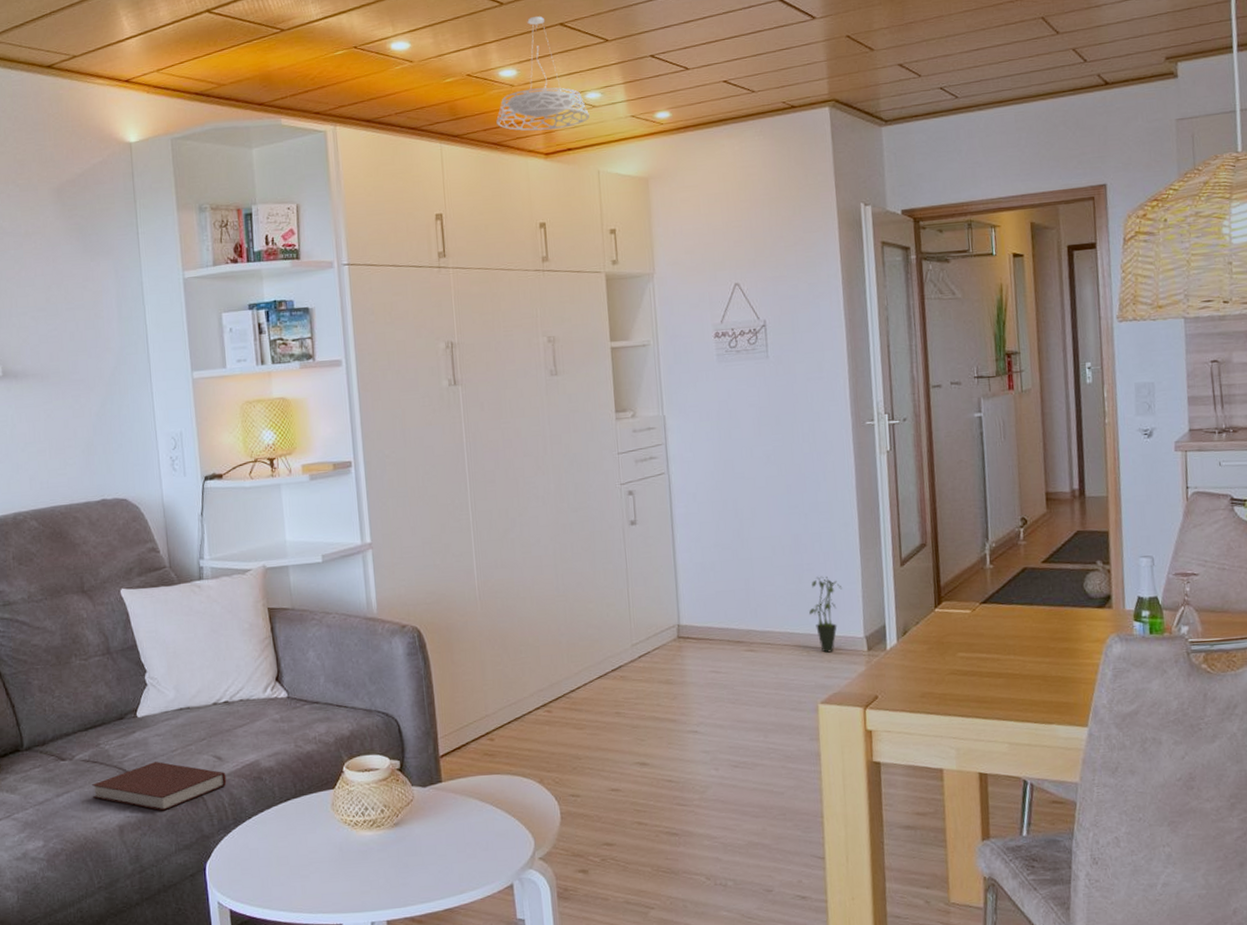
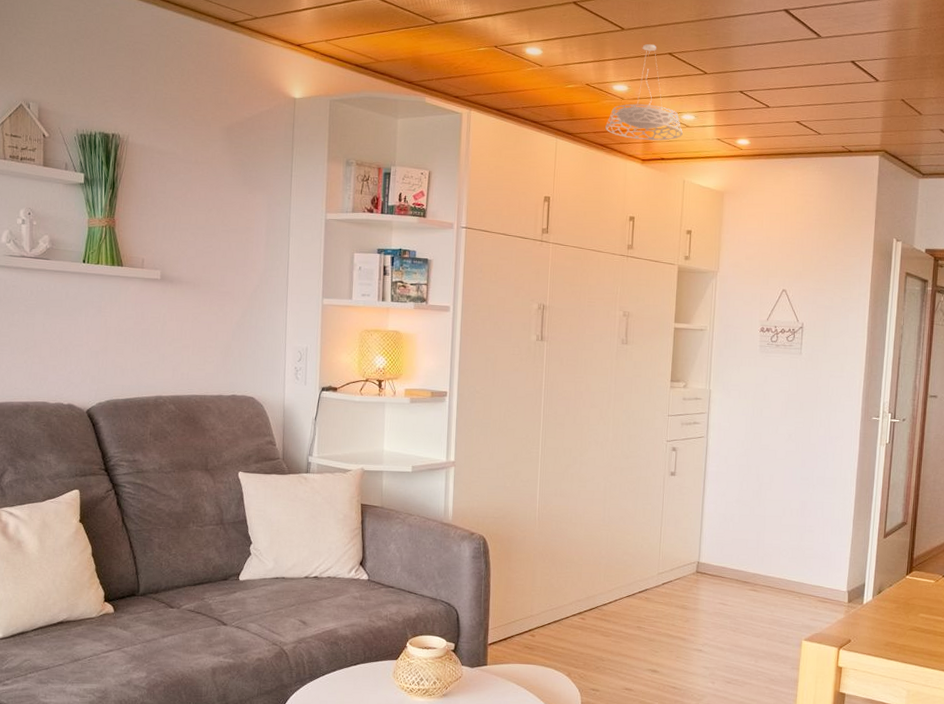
notebook: present [91,761,227,811] -> none [193,619,308,661]
potted plant: present [809,576,843,653] -> none [805,537,835,600]

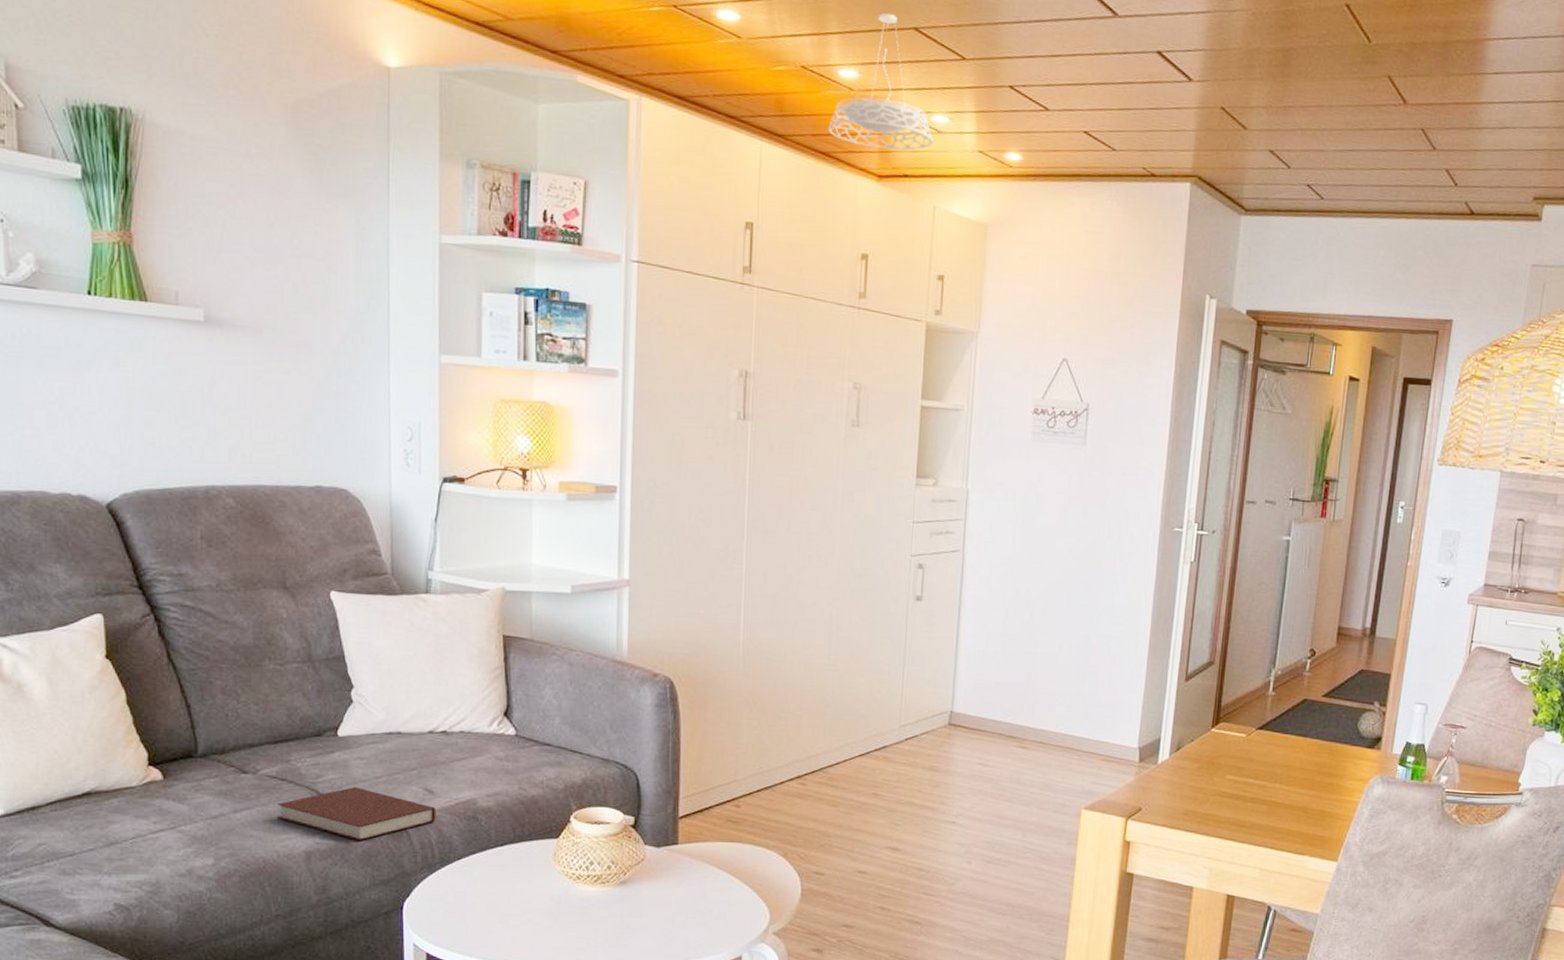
notebook: none [193,619,308,661] -> present [276,787,437,841]

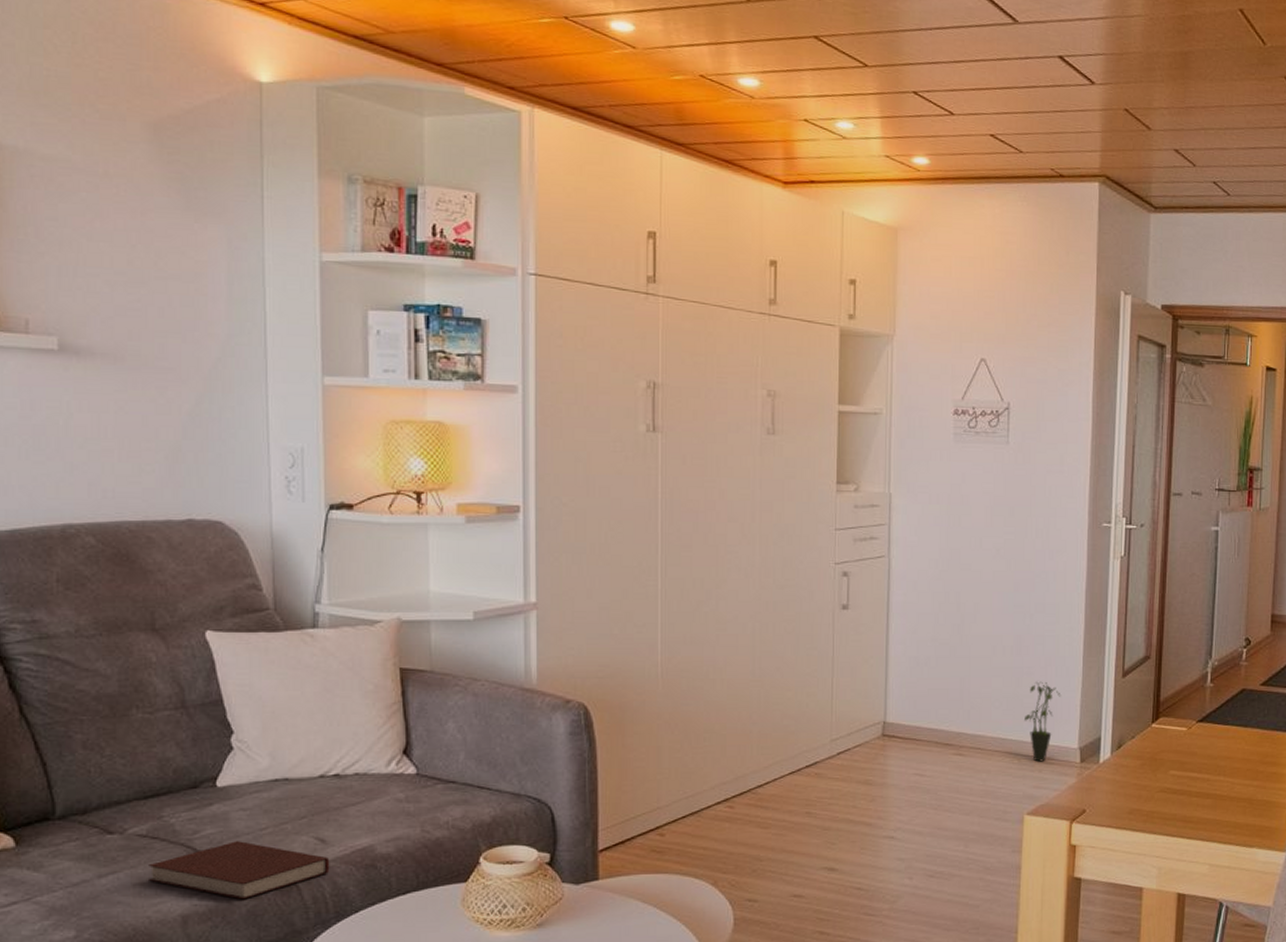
pendant light: present [828,13,933,151] -> none [730,22,838,157]
potted plant: none [1087,680,1124,759] -> present [1025,681,1061,762]

